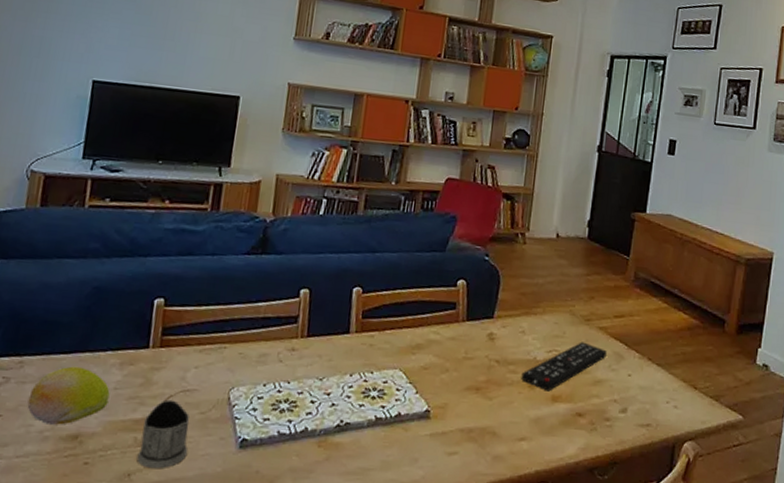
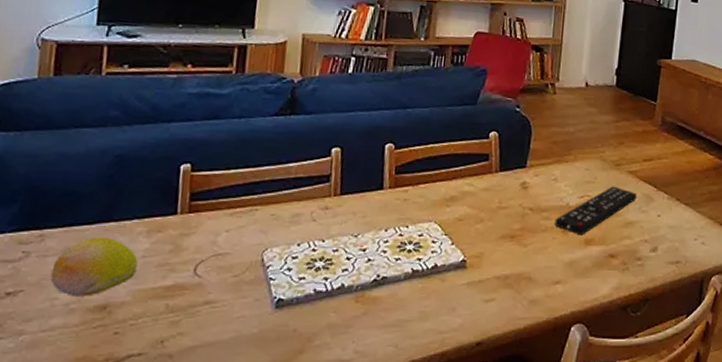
tea glass holder: present [137,399,190,469] -> none [169,264,223,334]

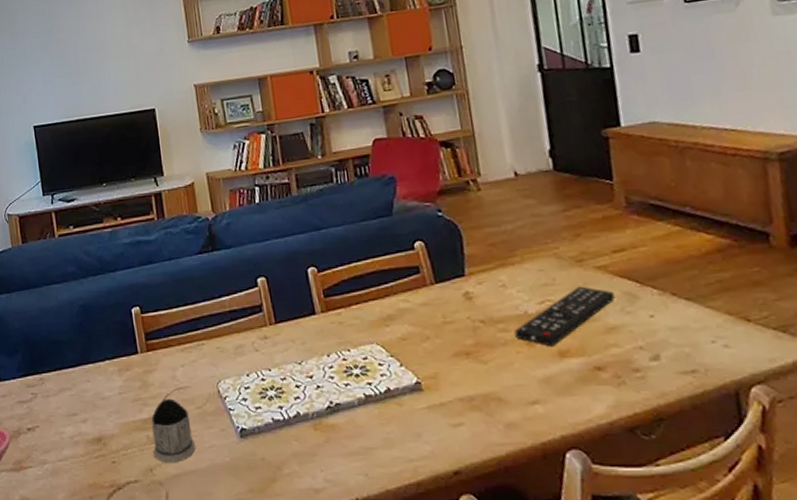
fruit: present [50,236,138,297] -> none [55,377,118,430]
tea glass holder: none [169,264,223,334] -> present [151,398,196,463]

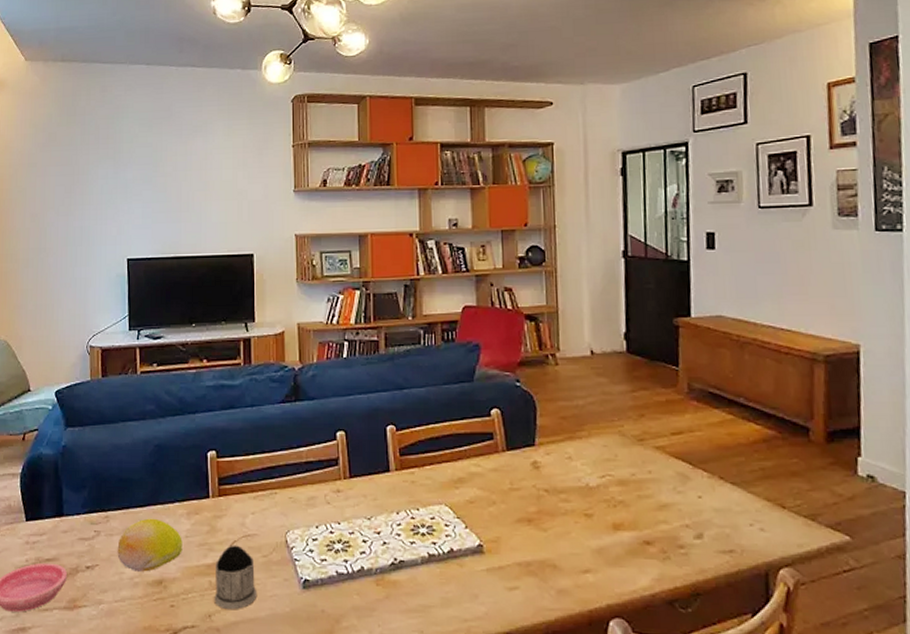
fruit: none [55,377,118,430] -> present [117,518,183,572]
remote control: present [514,286,615,347] -> none [575,464,669,520]

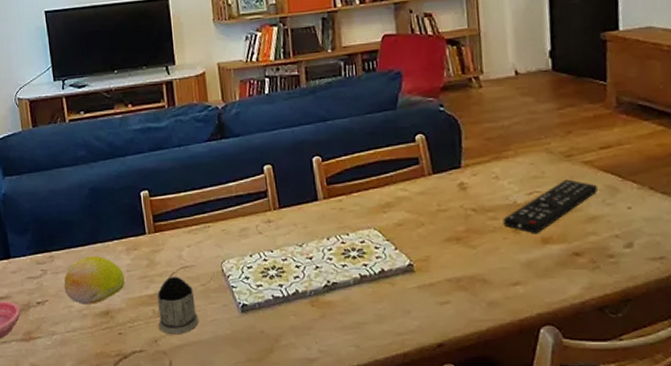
remote control: none [575,464,669,520] -> present [503,179,598,234]

